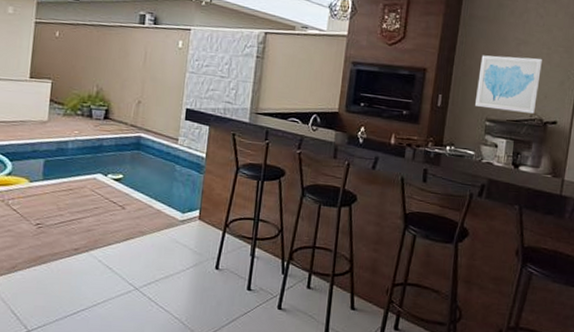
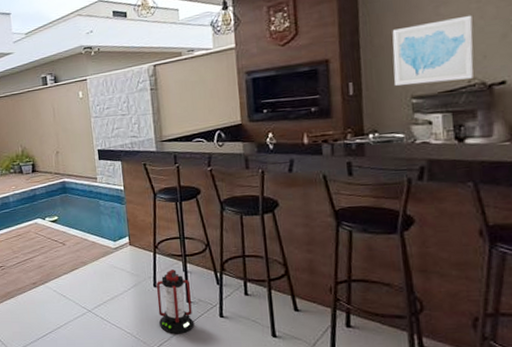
lantern: none [213,252,255,324] -> present [156,269,195,334]

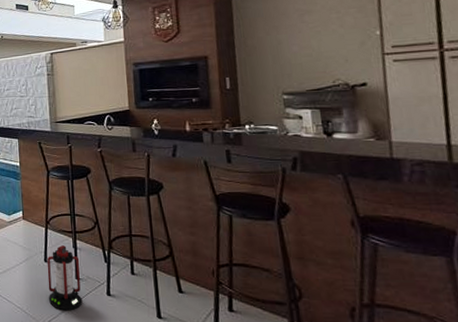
wall art: present [392,14,474,86] -> none [263,23,337,82]

